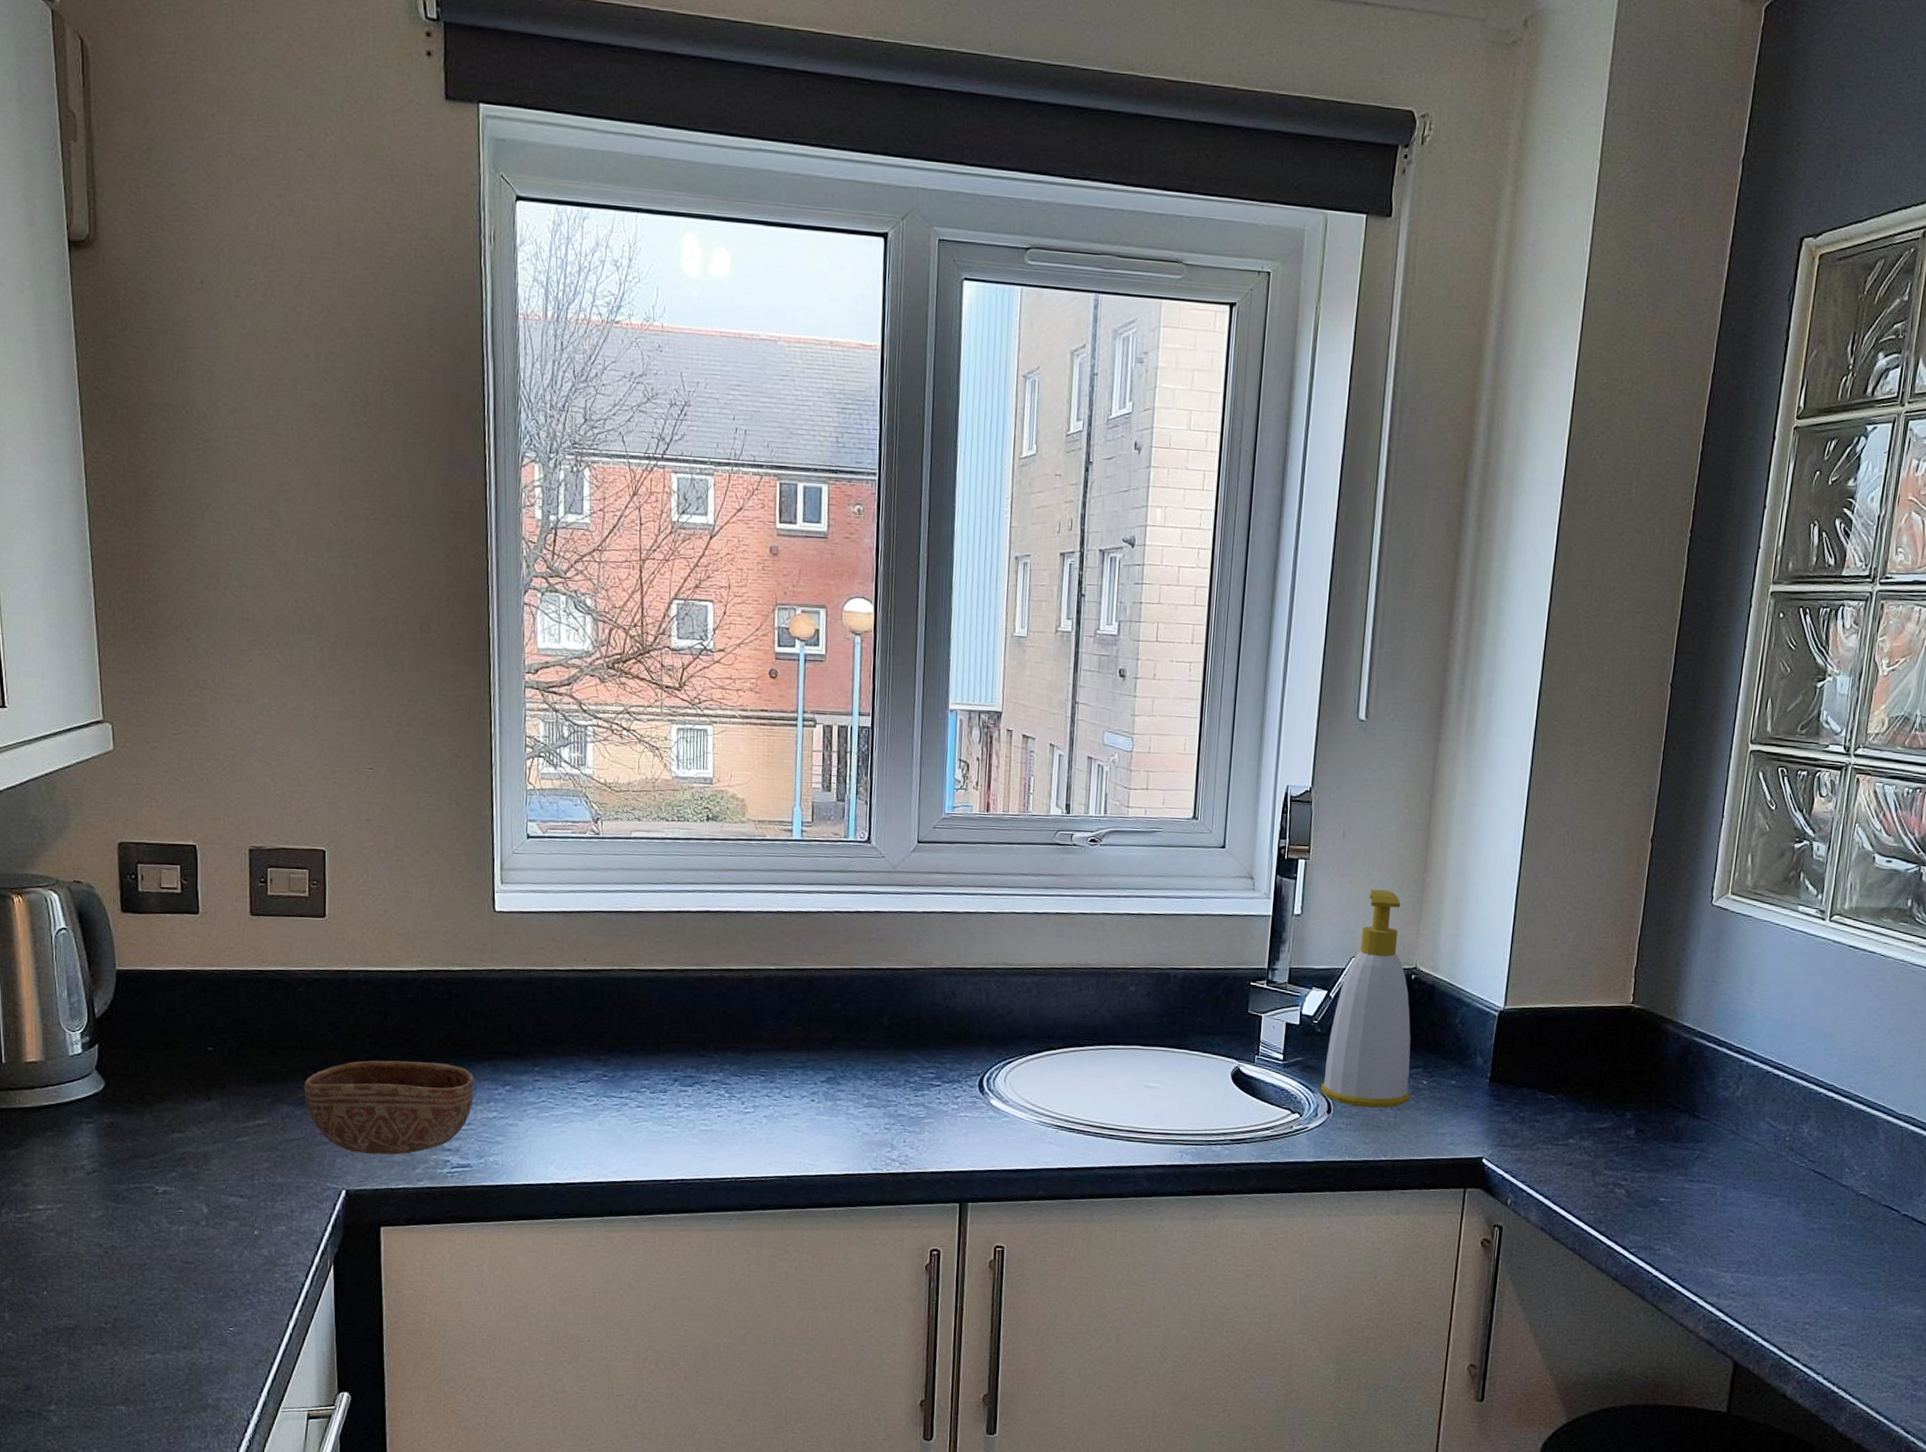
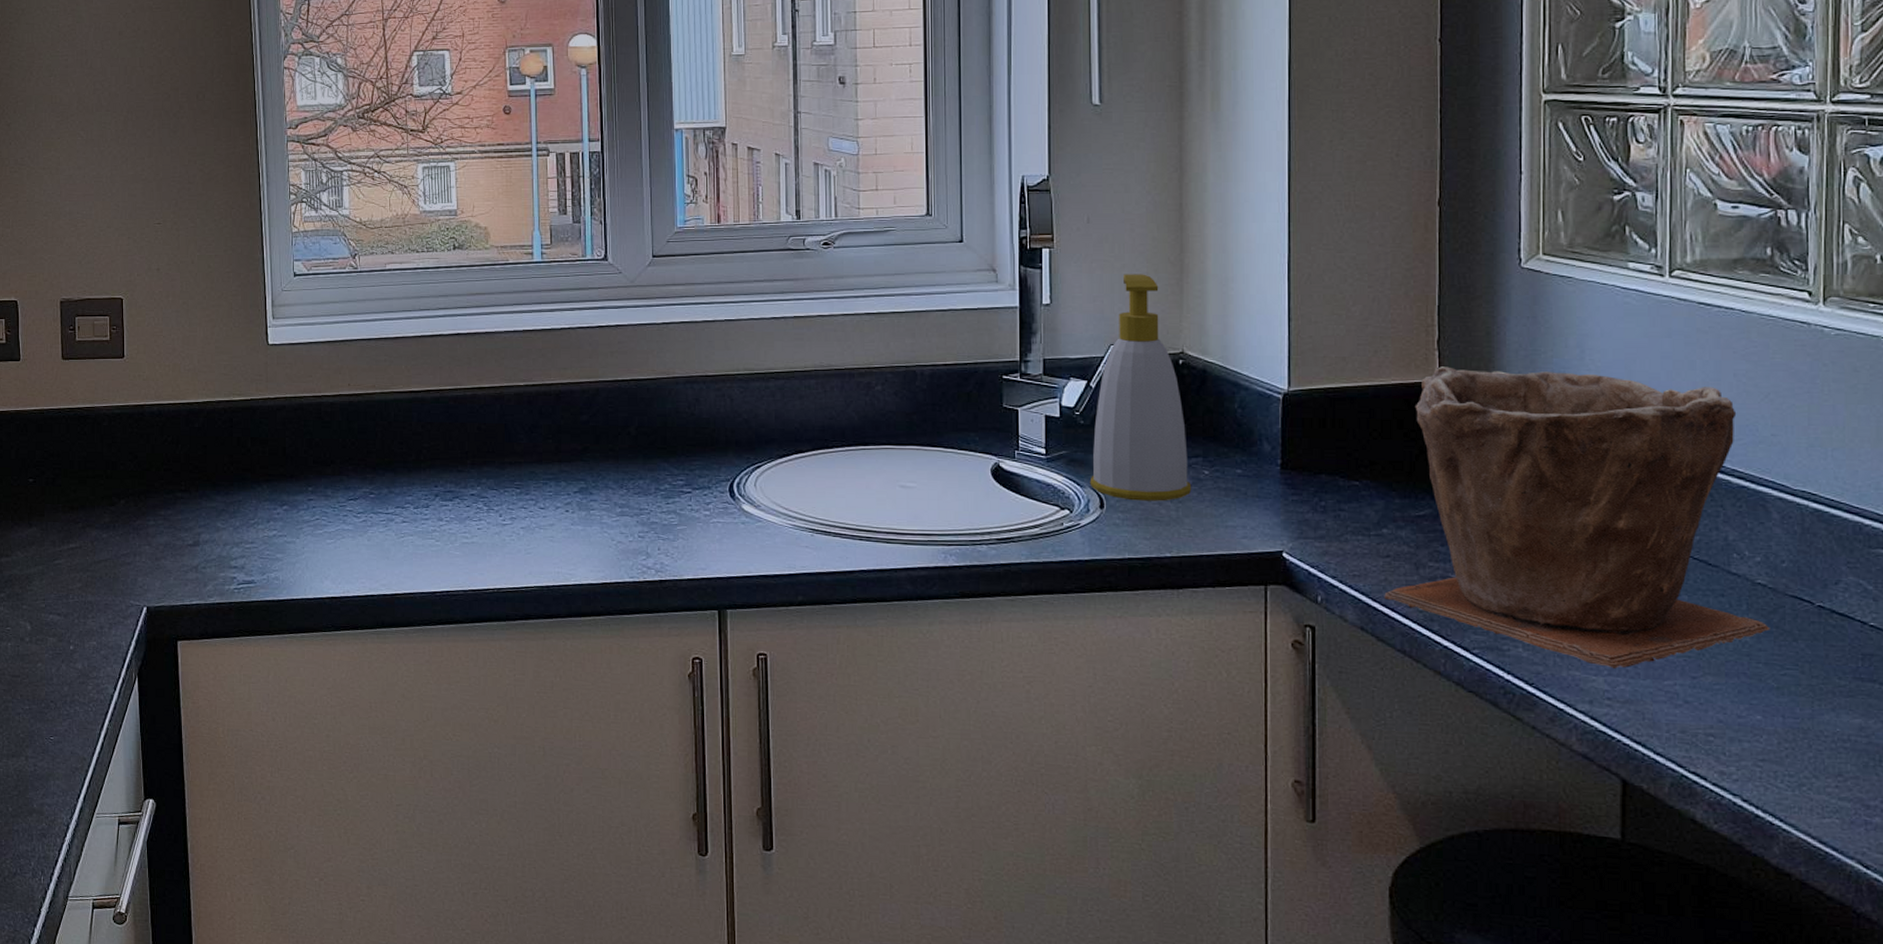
bowl: present [304,1060,474,1155] -> none [109,485,255,574]
plant pot: none [1563,992,1865,1266] -> present [1384,366,1770,669]

